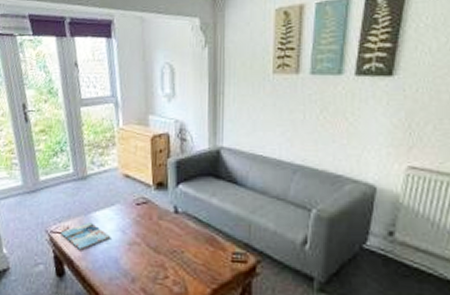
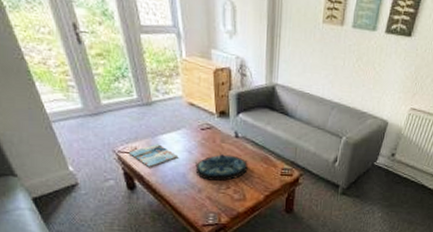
serving tray: none [129,234,190,268] -> present [195,154,248,181]

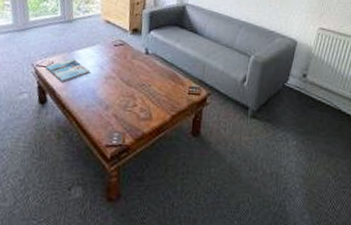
serving tray: present [195,154,248,181] -> none [104,70,156,98]

